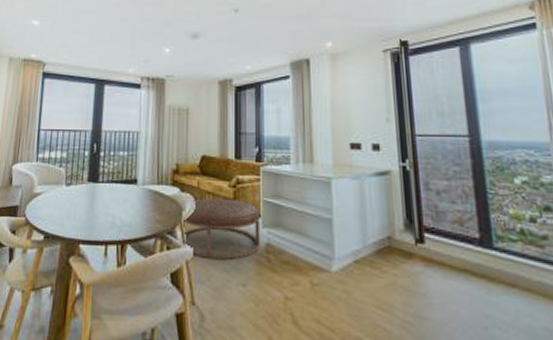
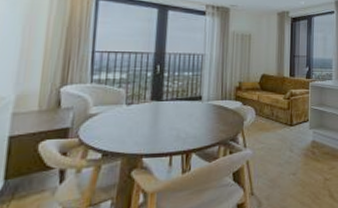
ottoman: present [183,198,260,259] -> none [245,108,308,157]

